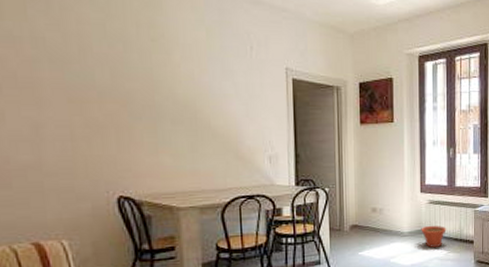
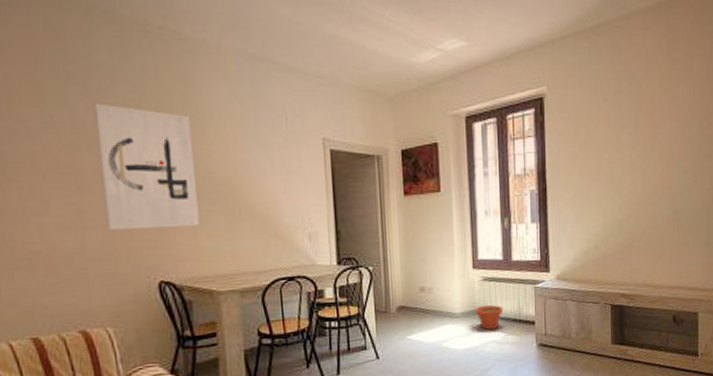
wall art: none [56,21,162,145] -> present [94,103,200,231]

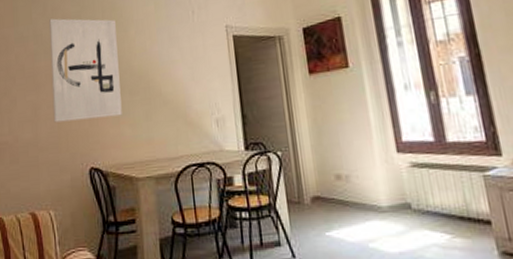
plant pot: present [474,304,504,330] -> none [405,197,445,229]

